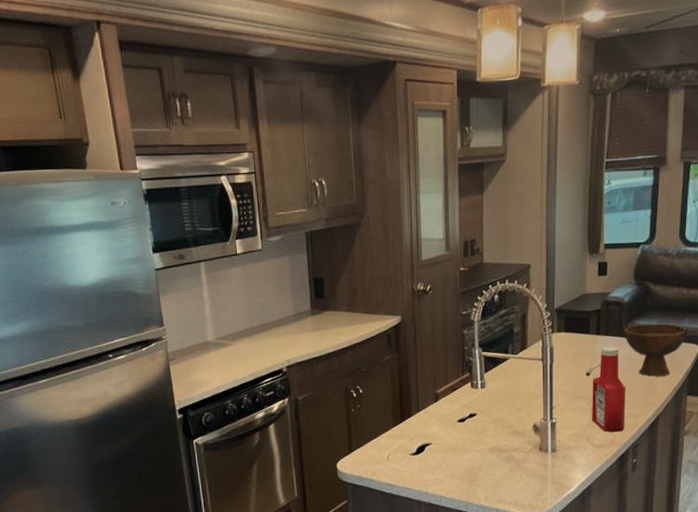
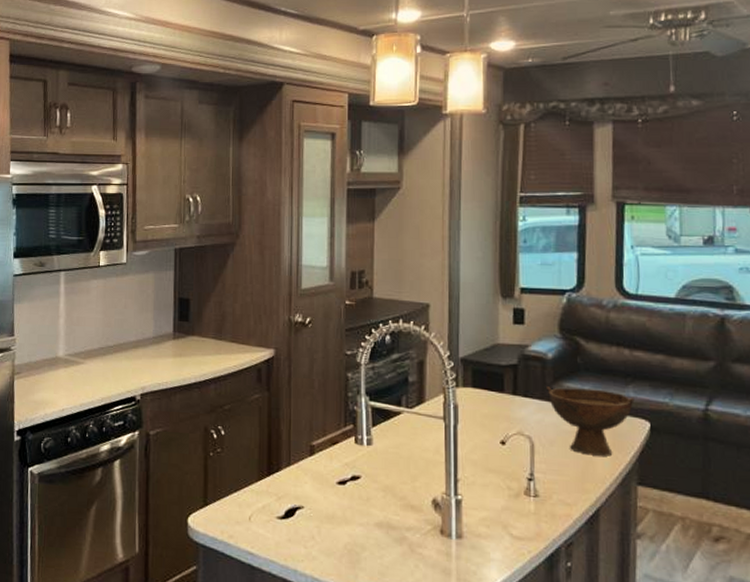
ketchup bottle: present [592,347,626,433] -> none [508,411,554,523]

